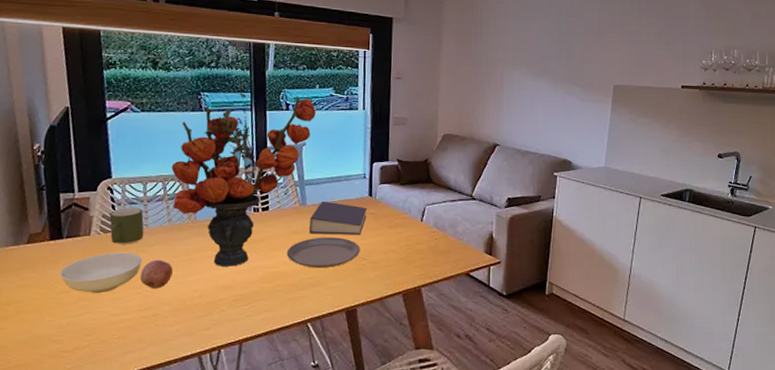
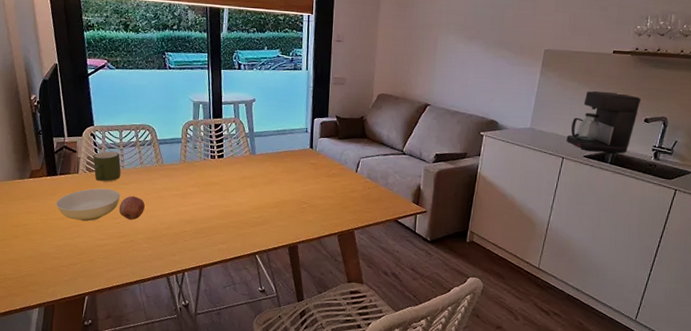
bouquet: present [171,82,316,267] -> none [142,43,264,205]
plate: present [286,237,360,269] -> none [238,182,302,210]
book: present [309,201,367,235] -> none [258,151,308,182]
coffee maker: none [642,126,713,190] -> present [566,90,642,153]

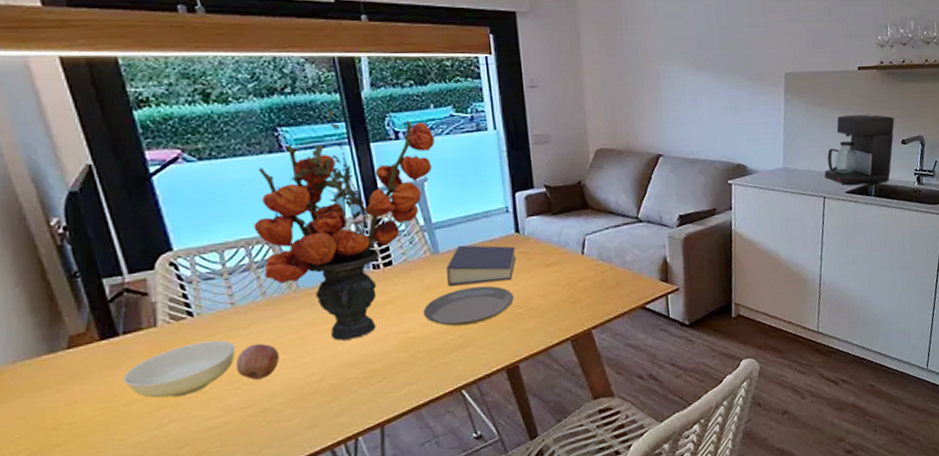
mug: present [93,151,121,182] -> none [179,283,232,333]
bouquet: none [142,43,264,205] -> present [253,109,435,341]
plate: none [238,182,302,210] -> present [423,285,514,326]
book: none [258,151,308,182] -> present [447,245,516,287]

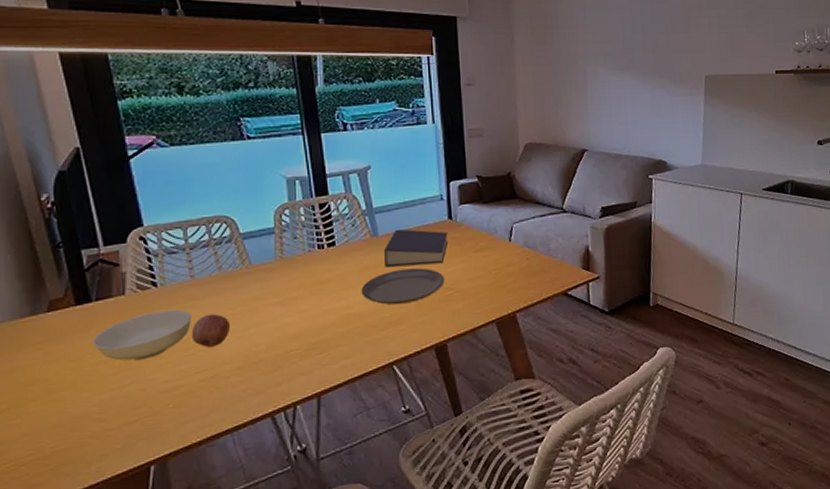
bouquet: present [253,109,435,341] -> none [214,102,379,314]
coffee maker: present [824,114,895,185] -> none [742,115,812,183]

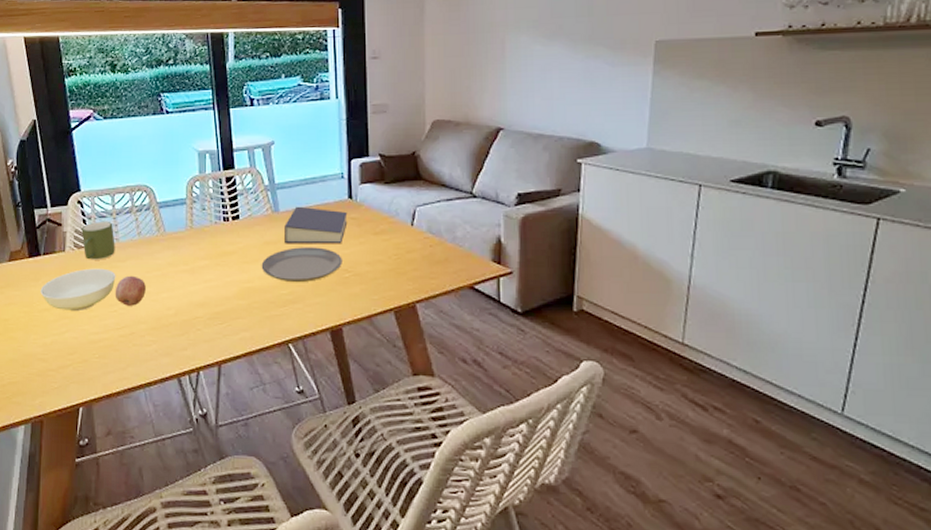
mug: none [146,257,190,302] -> present [81,221,115,260]

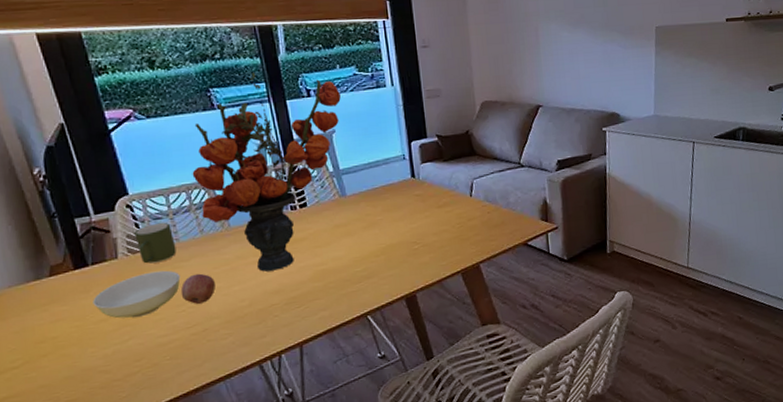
bouquet: none [137,78,283,282] -> present [192,72,341,272]
plate: present [261,247,342,283] -> none [333,224,411,260]
book: present [284,206,348,244] -> none [353,188,413,225]

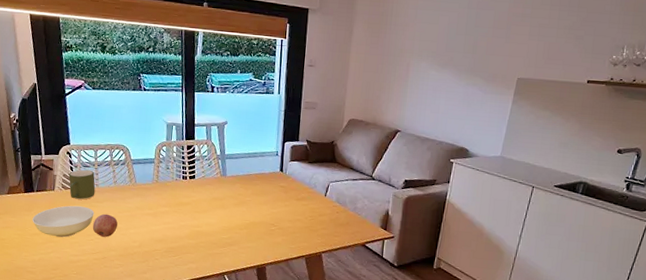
bouquet: present [192,72,341,272] -> none [116,66,237,224]

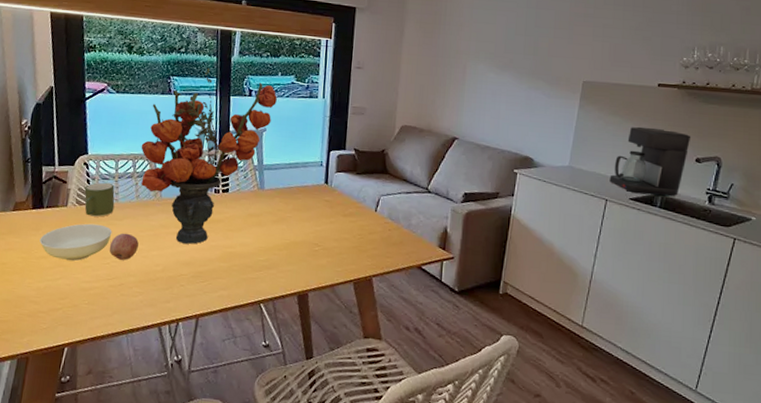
bouquet: none [116,66,237,224] -> present [141,67,277,244]
coffee maker: none [537,120,615,184] -> present [609,126,691,196]

